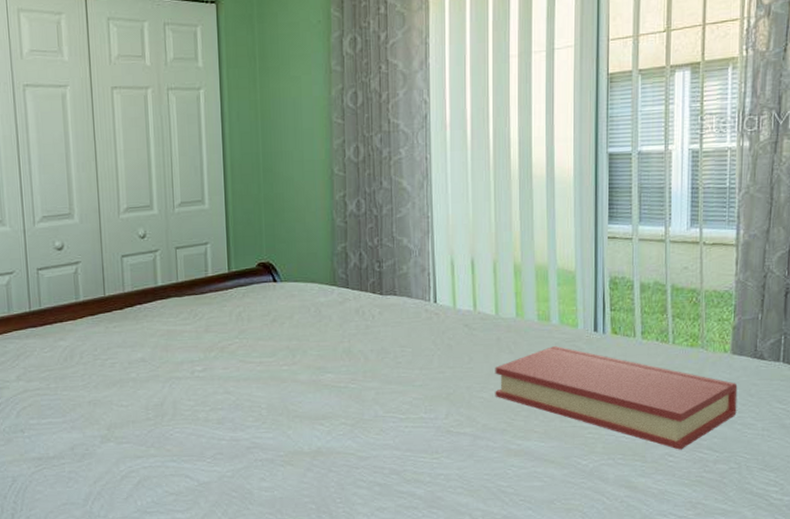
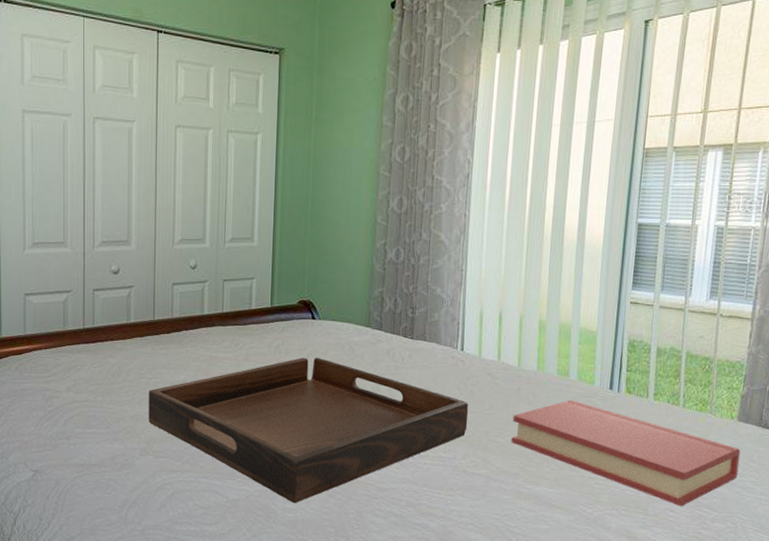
serving tray: none [105,322,448,481] -> present [148,357,469,504]

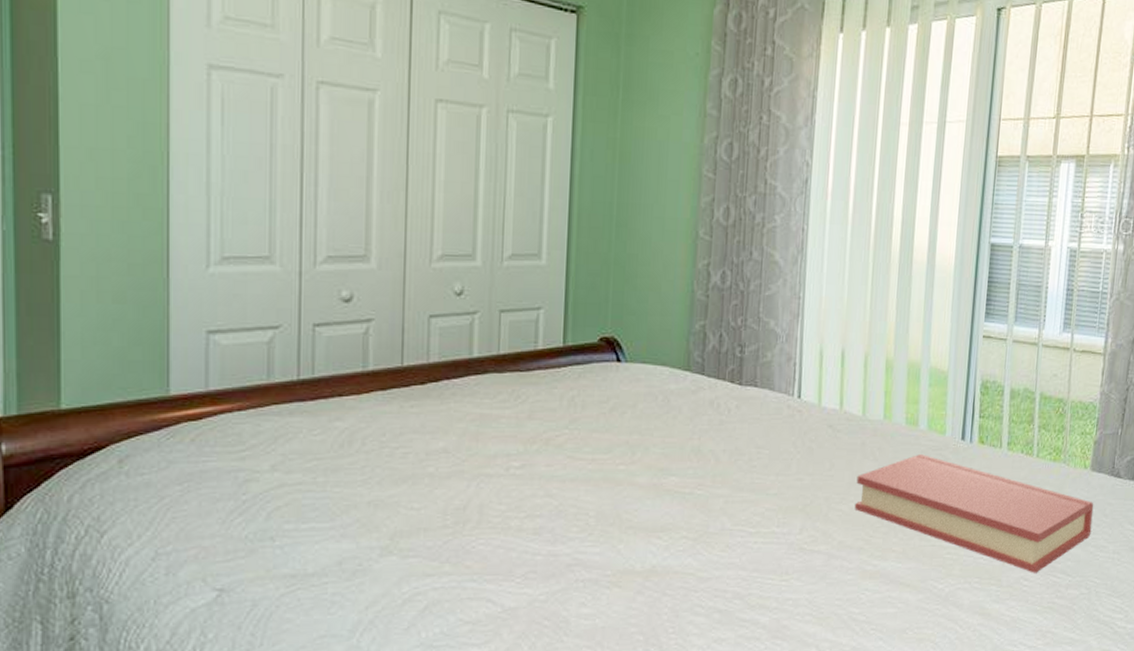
serving tray: present [148,357,469,504] -> none [392,411,807,607]

